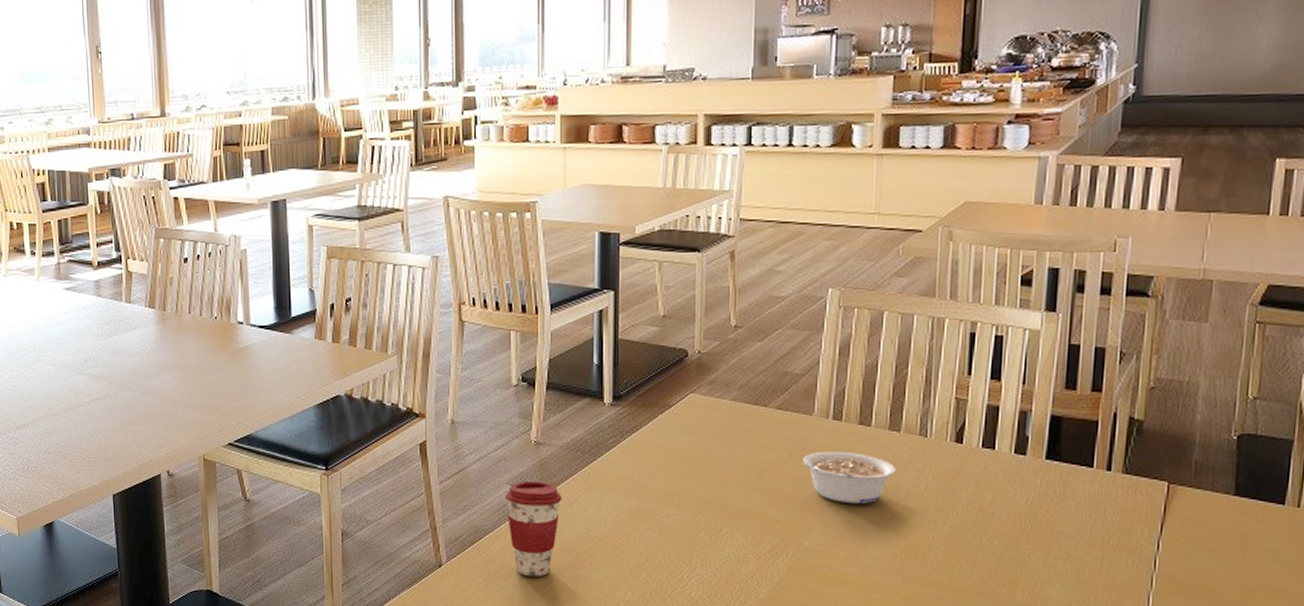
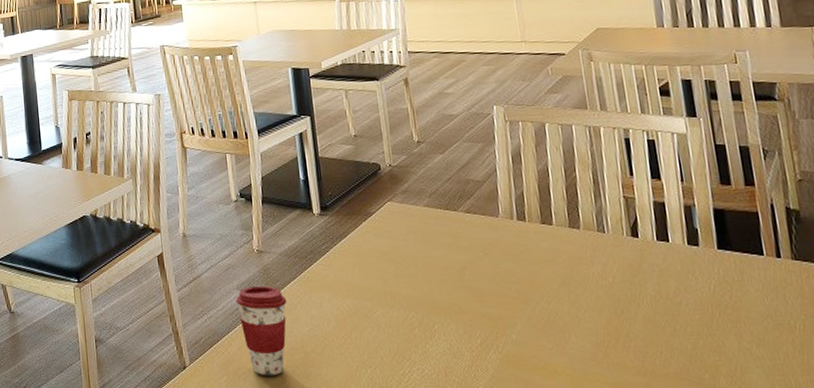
legume: present [803,451,896,504] -> none [497,248,583,297]

